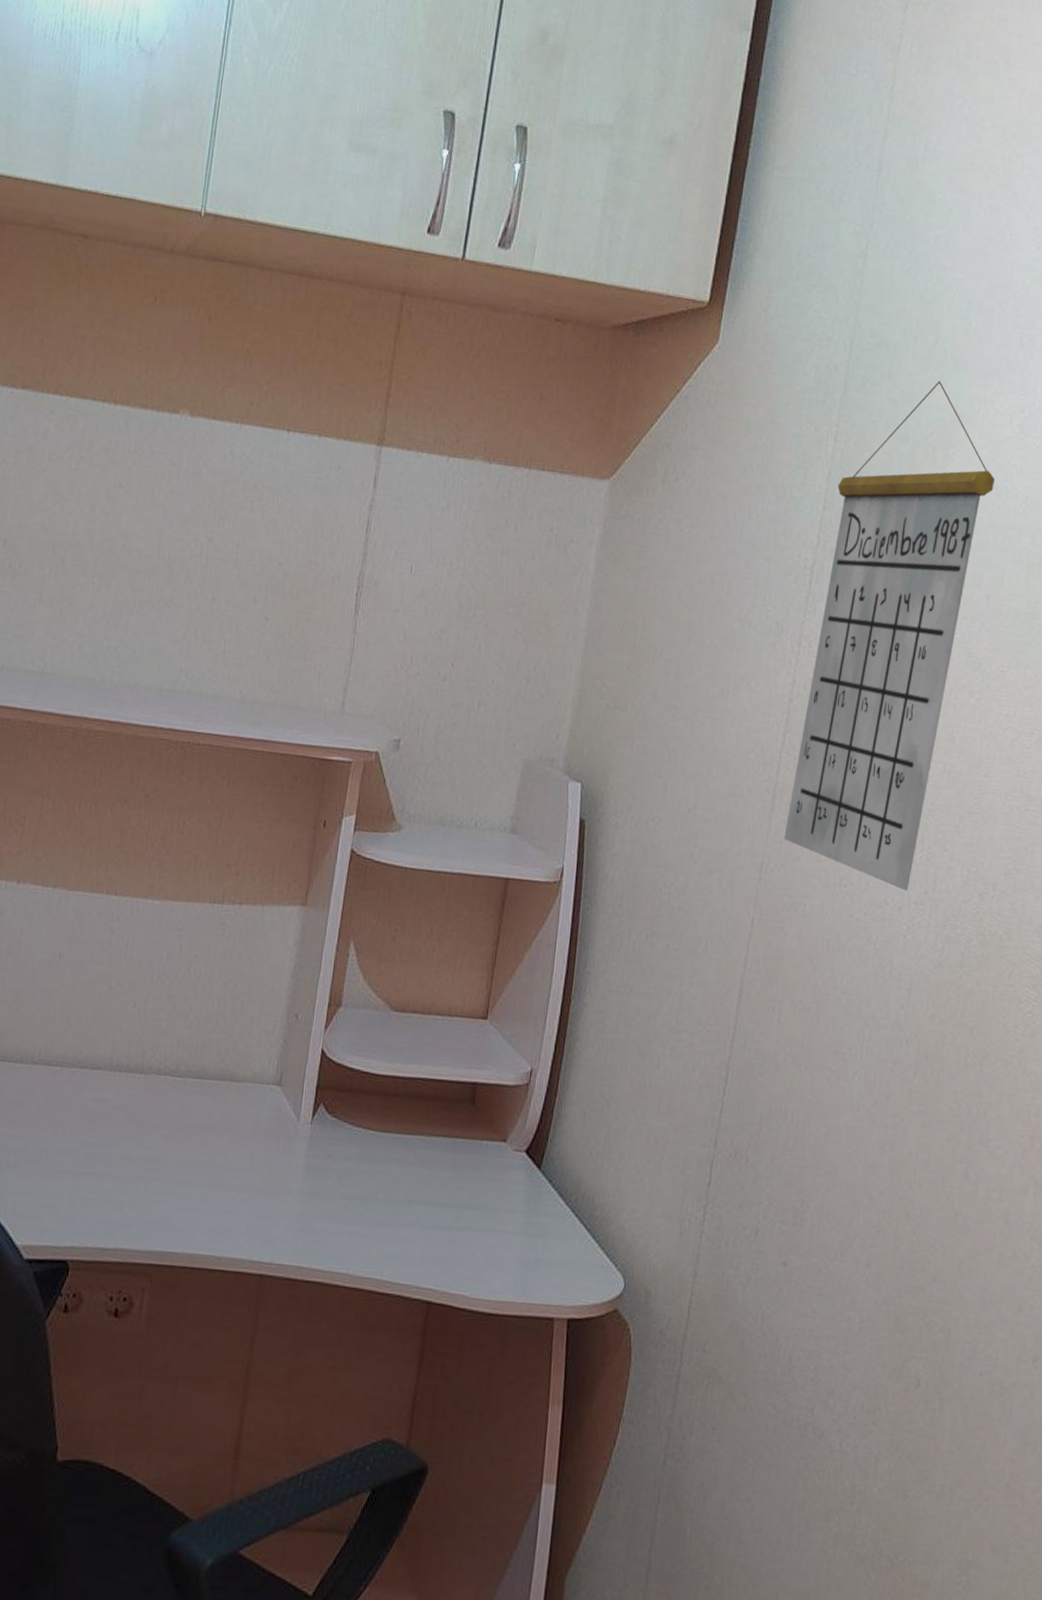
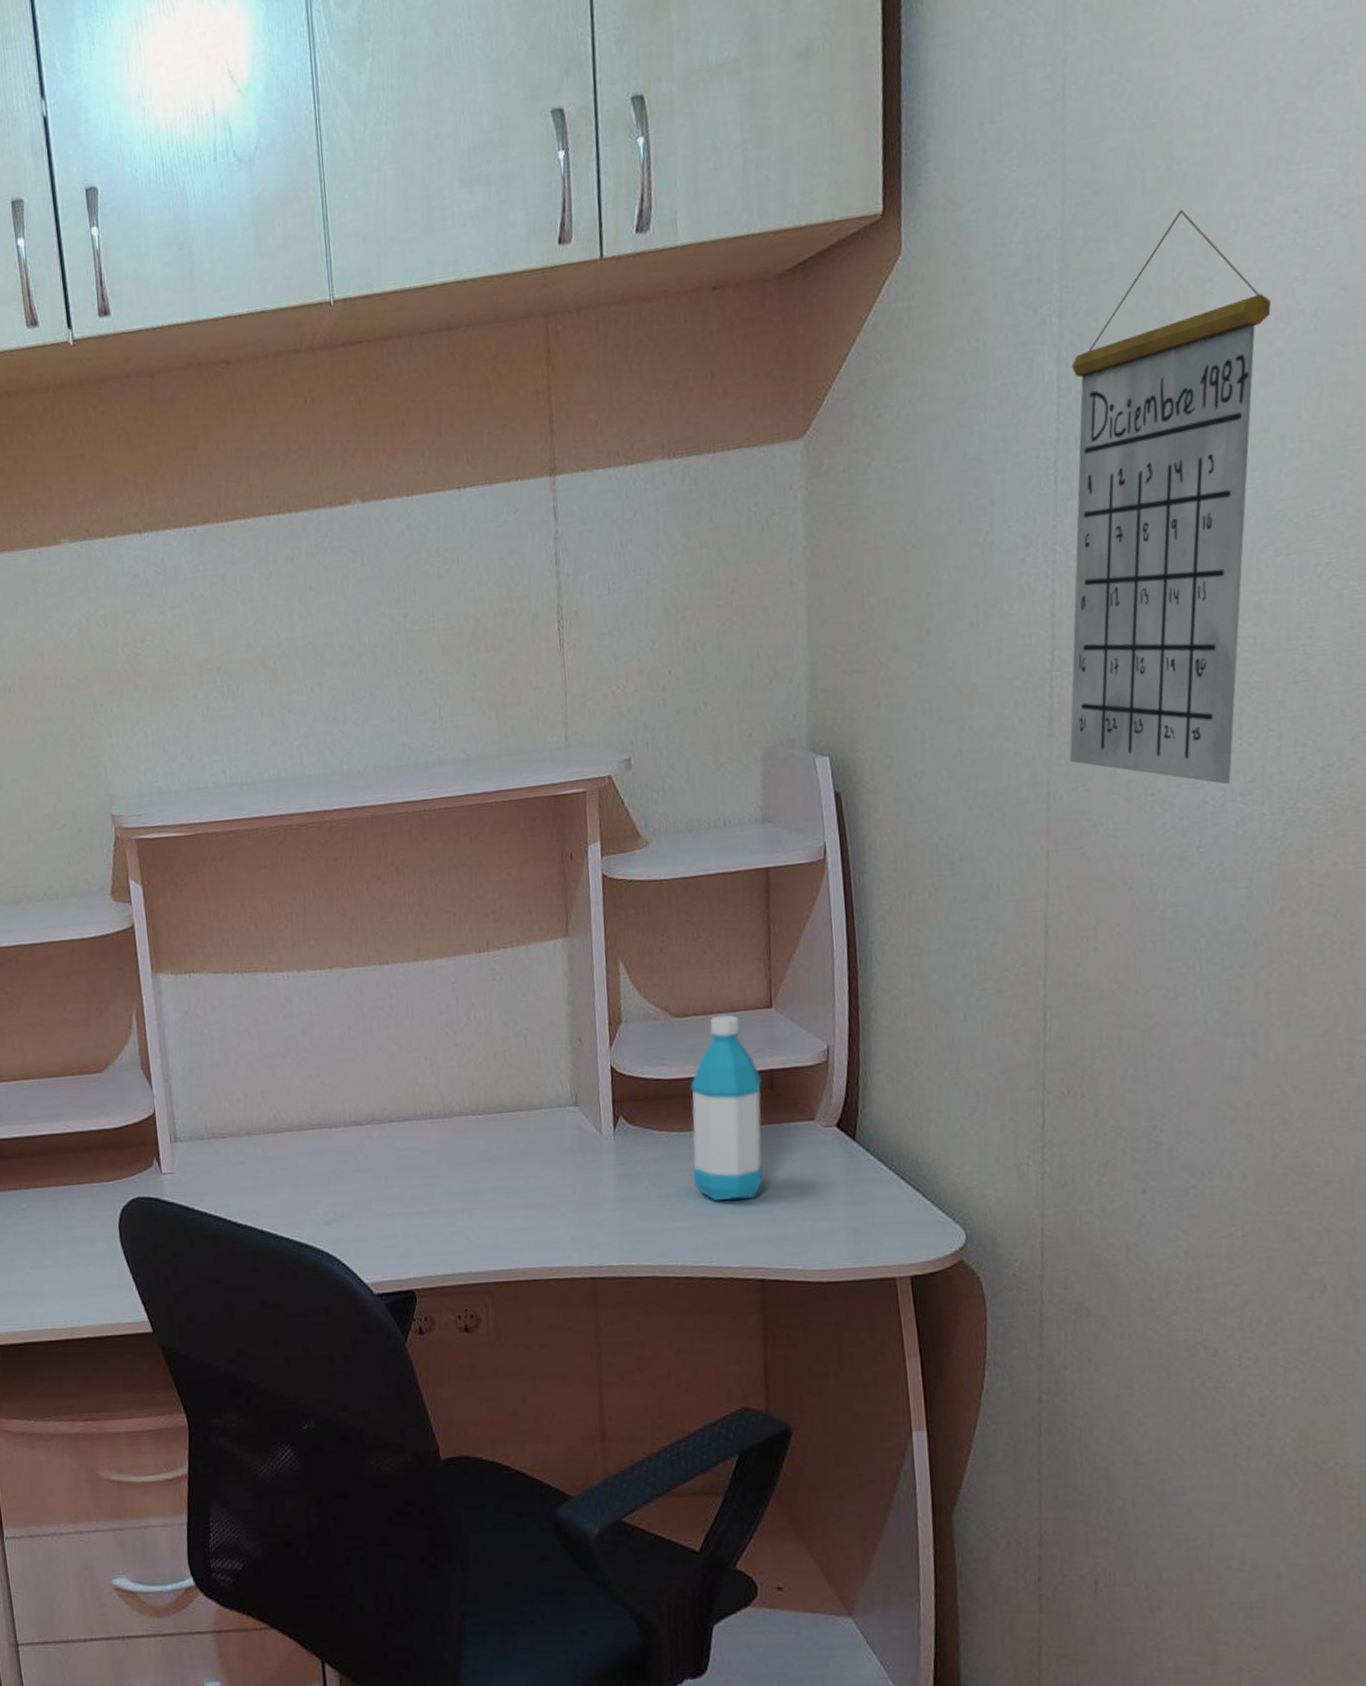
water bottle: none [380,1017,465,1214] -> present [690,1015,764,1202]

